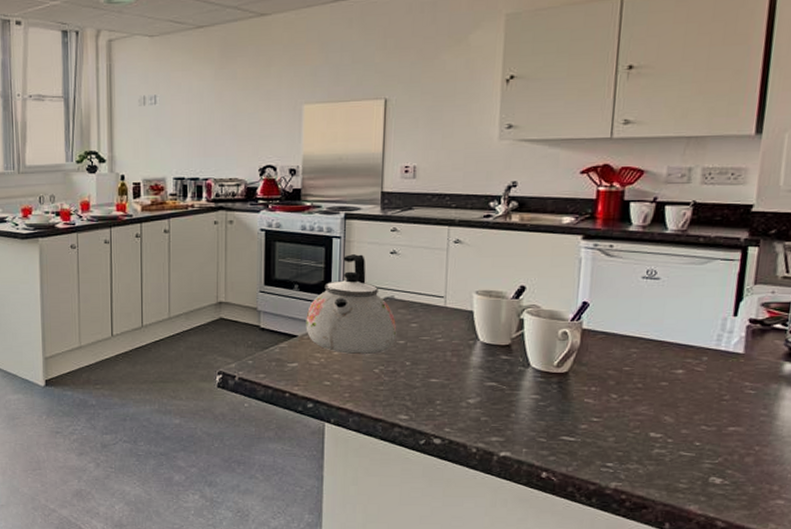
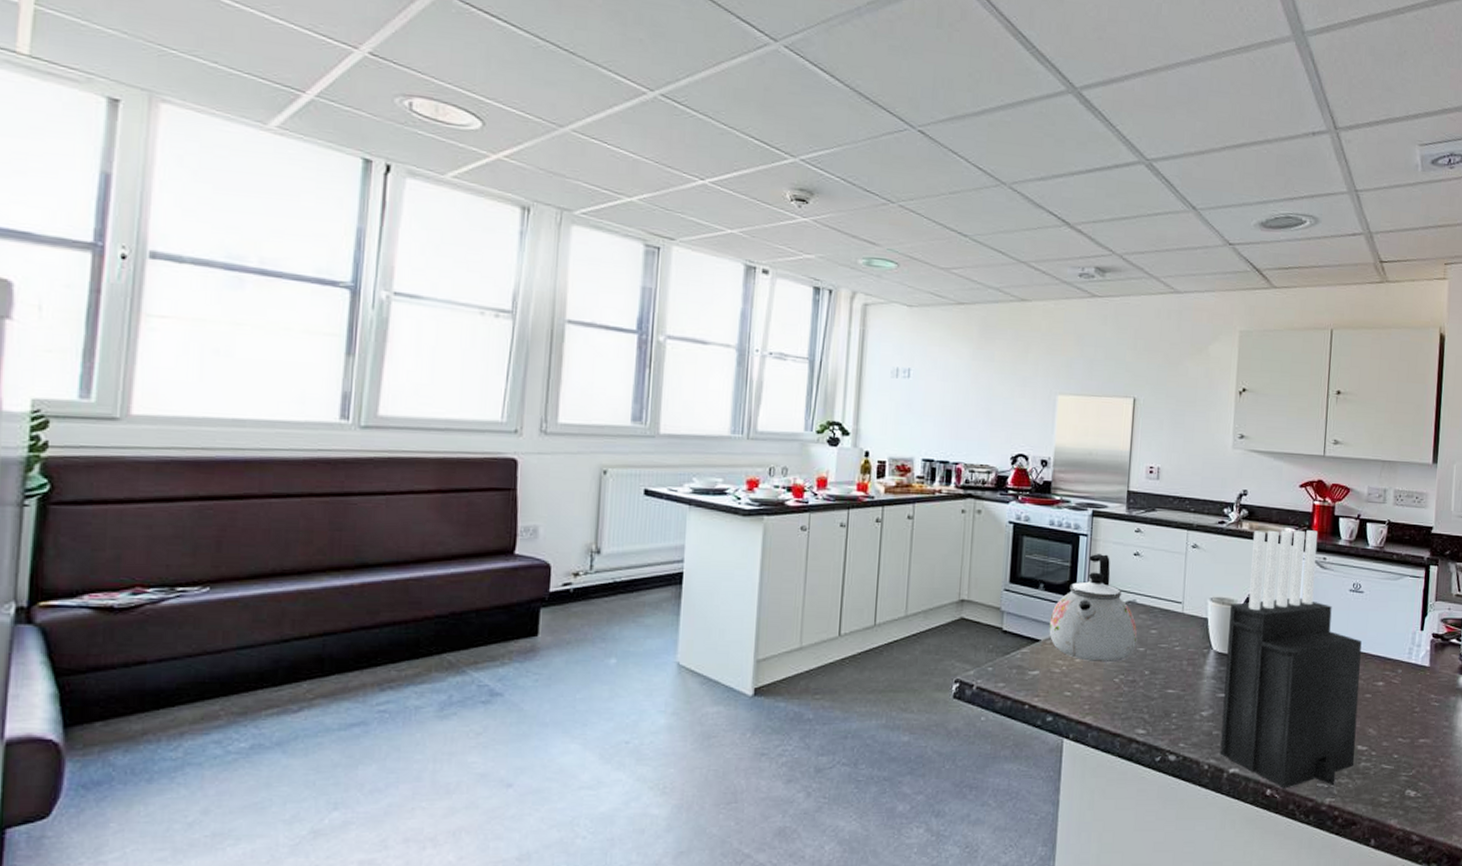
knife block: none [489,218,657,472] -> present [1220,530,1362,789]

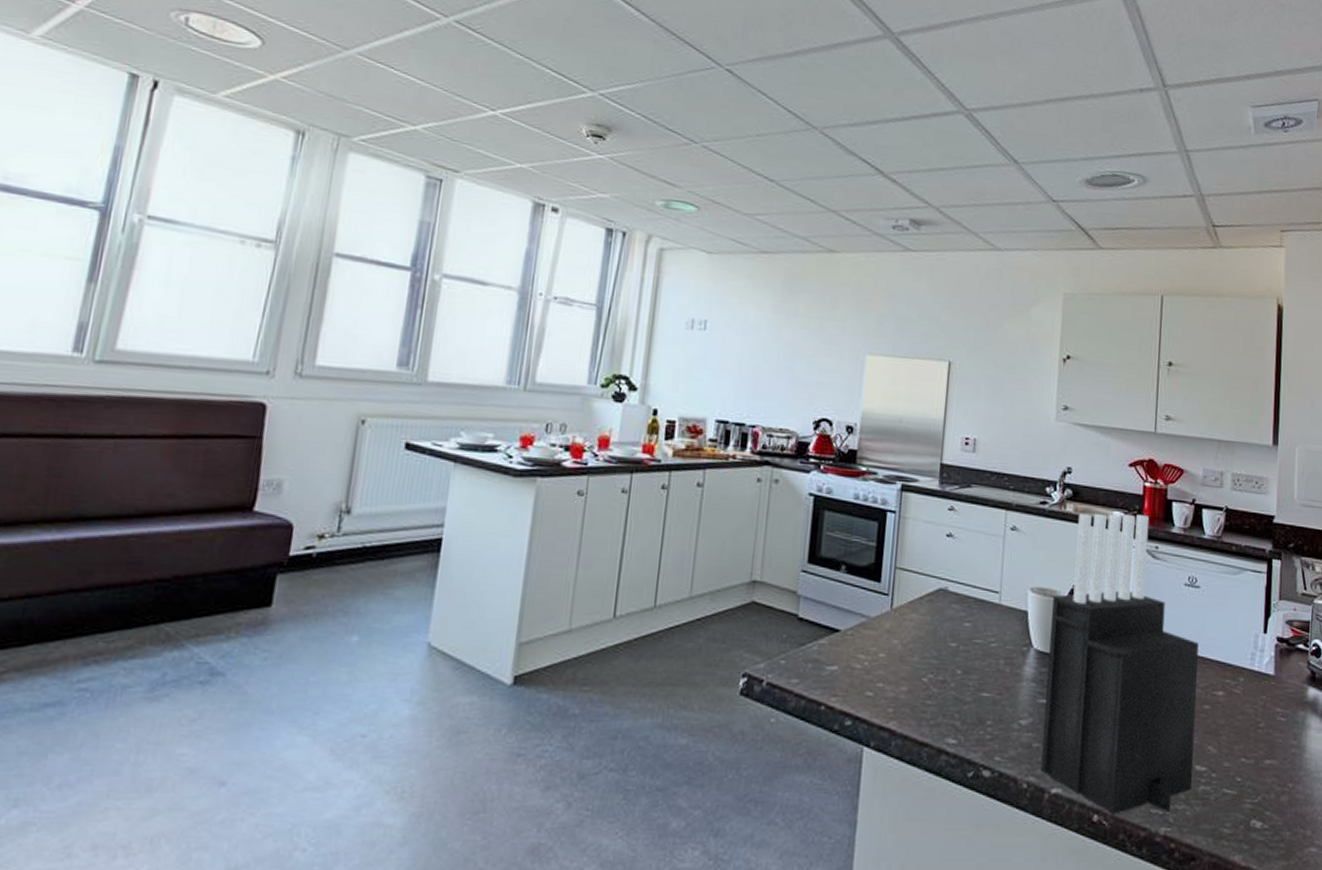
kettle: present [1049,554,1138,663] -> none [850,533,949,659]

